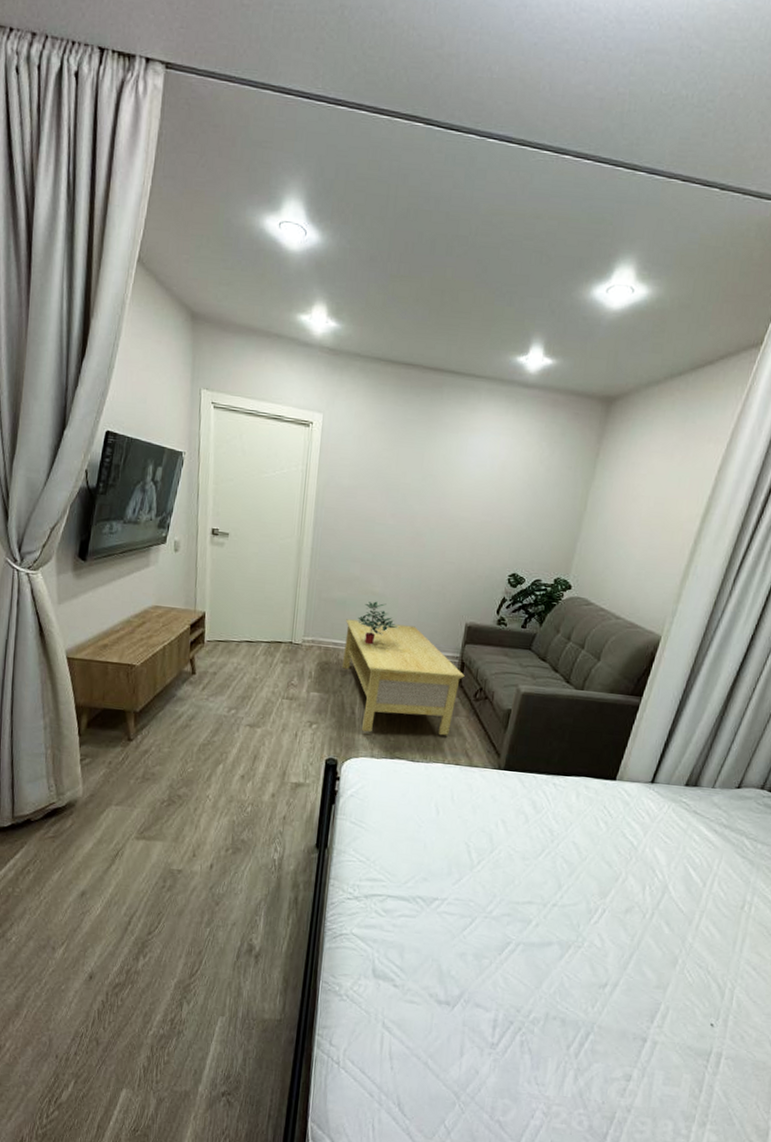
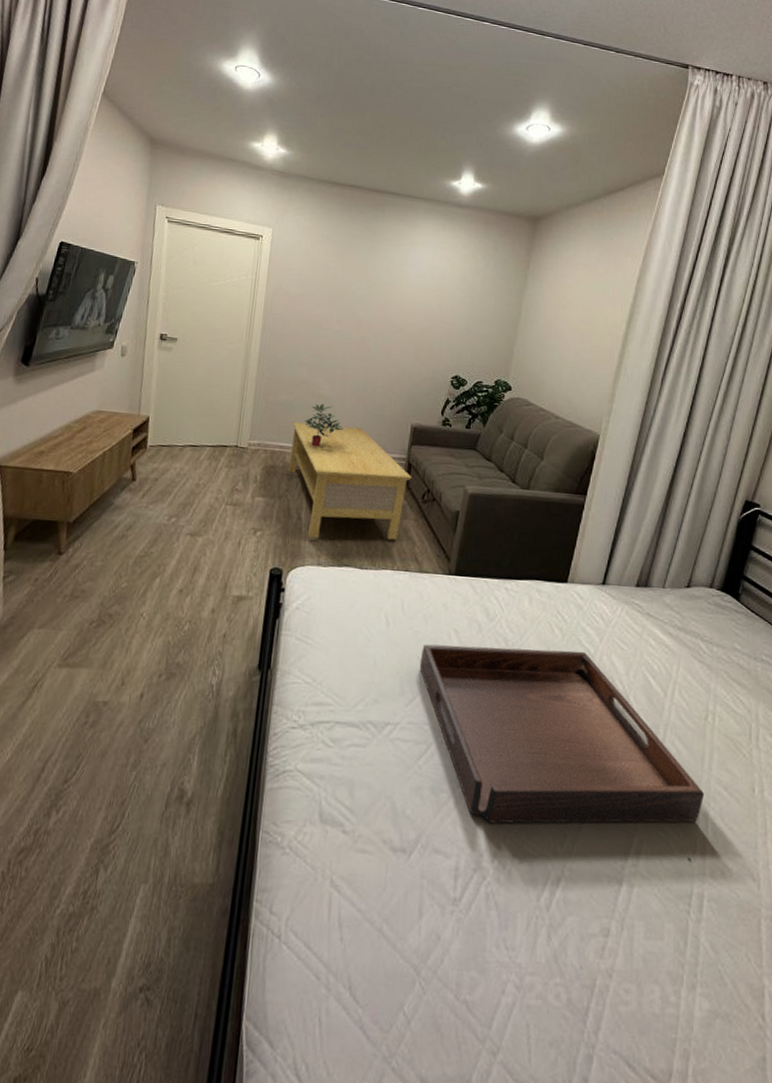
serving tray: none [466,831,733,995] -> present [419,644,705,824]

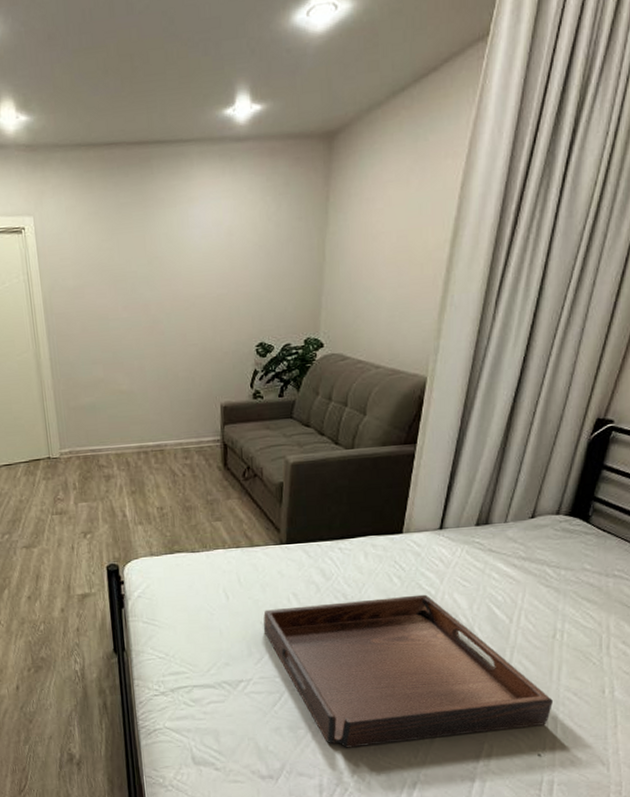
coffee table: present [288,422,412,540] -> none [99,417,229,532]
potted plant: present [304,404,345,447] -> none [110,399,153,445]

